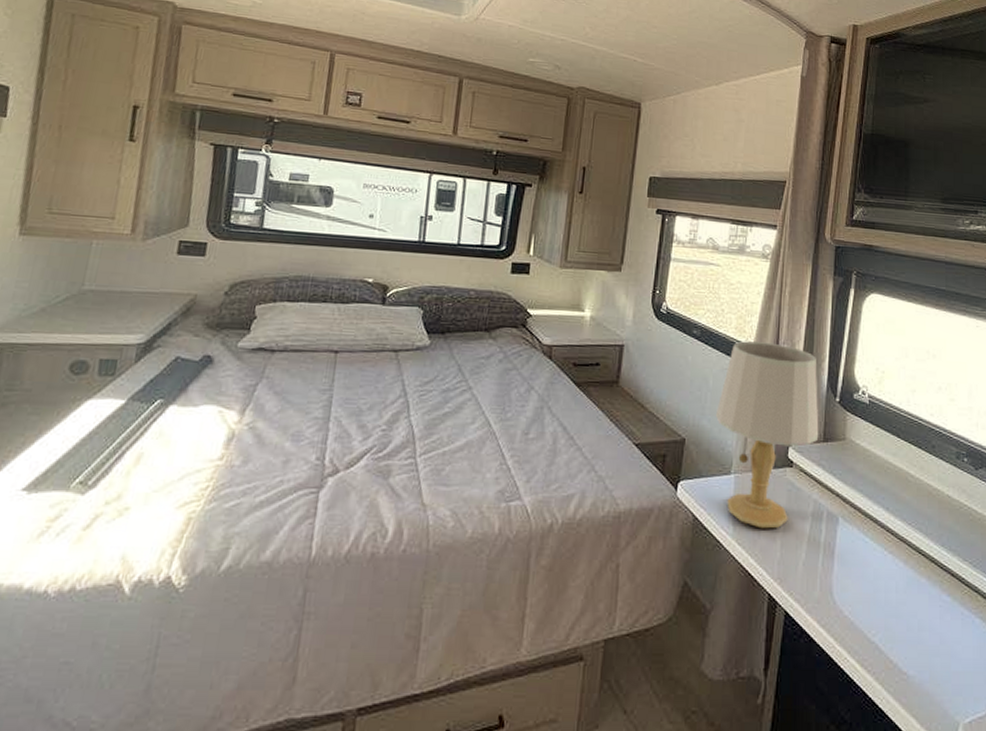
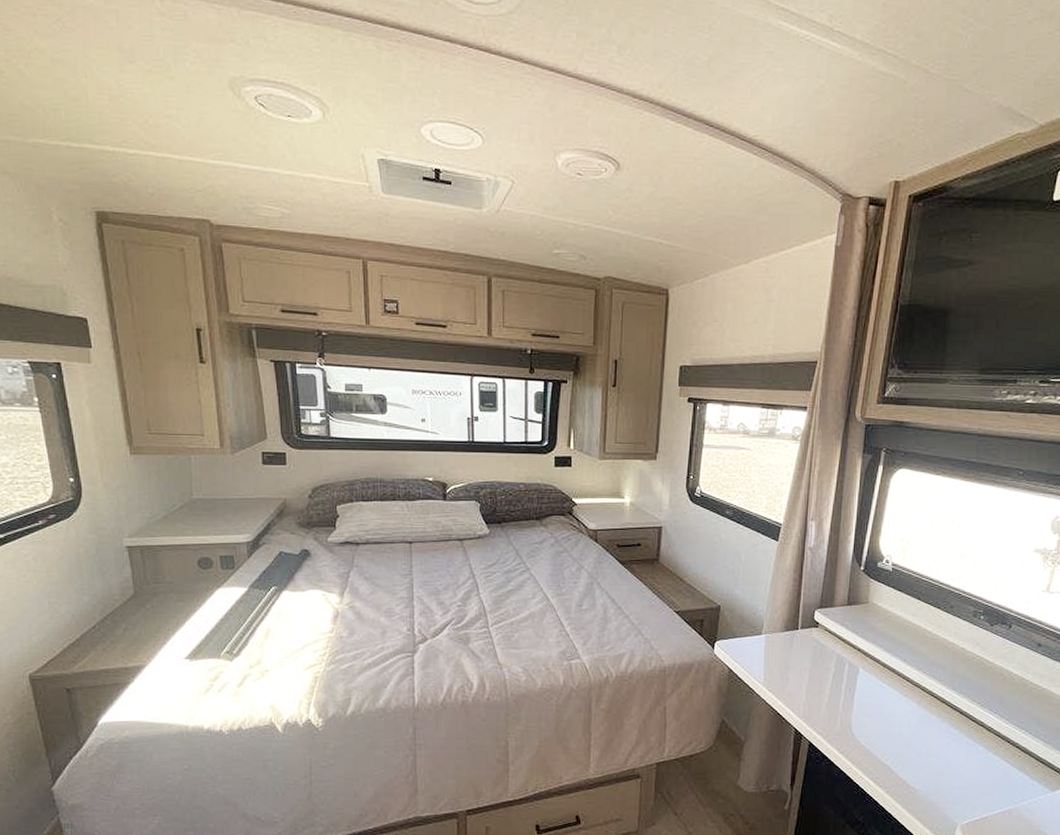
table lamp: present [715,341,819,529] -> none [747,519,844,678]

